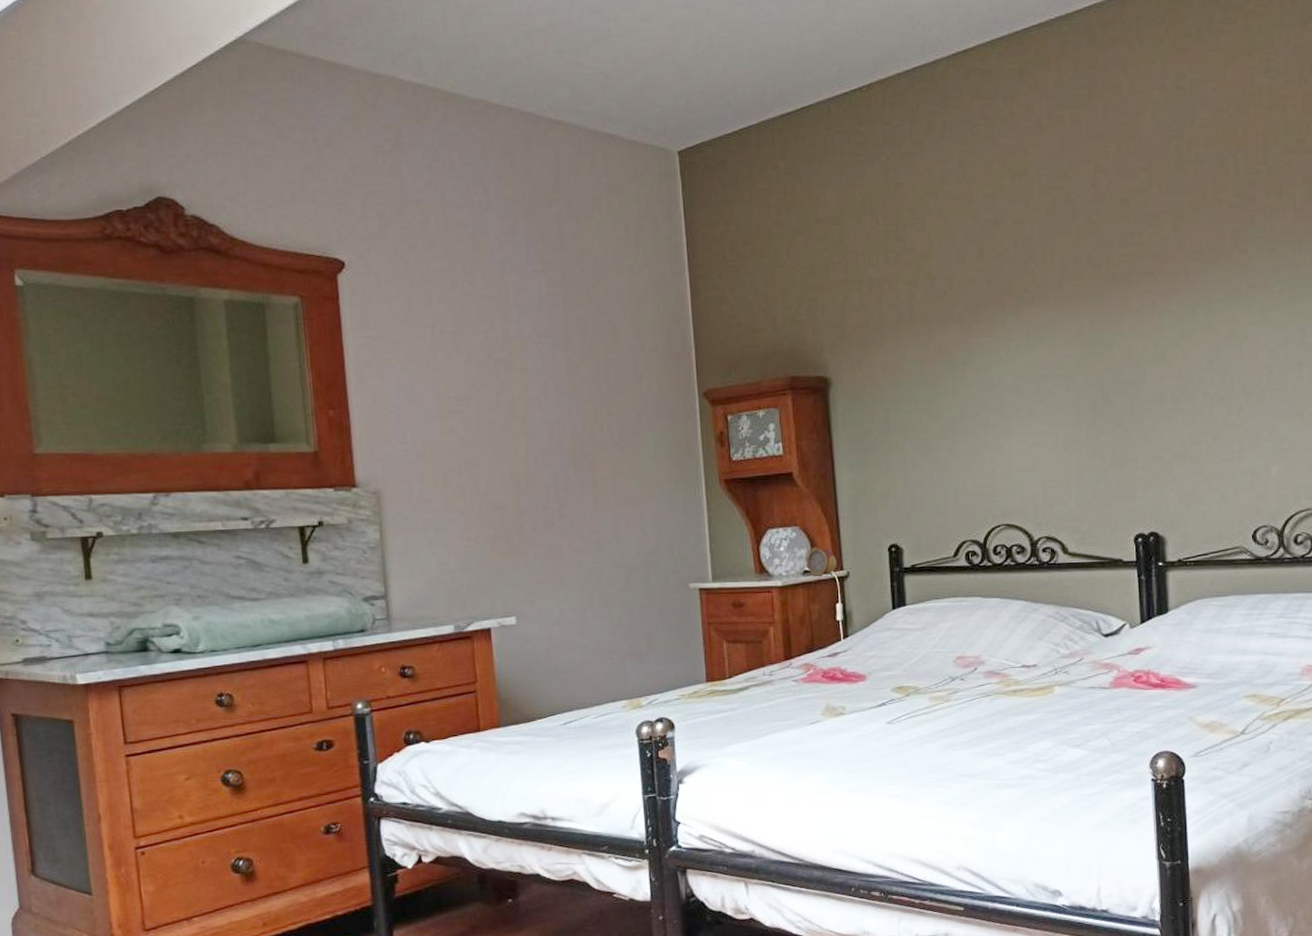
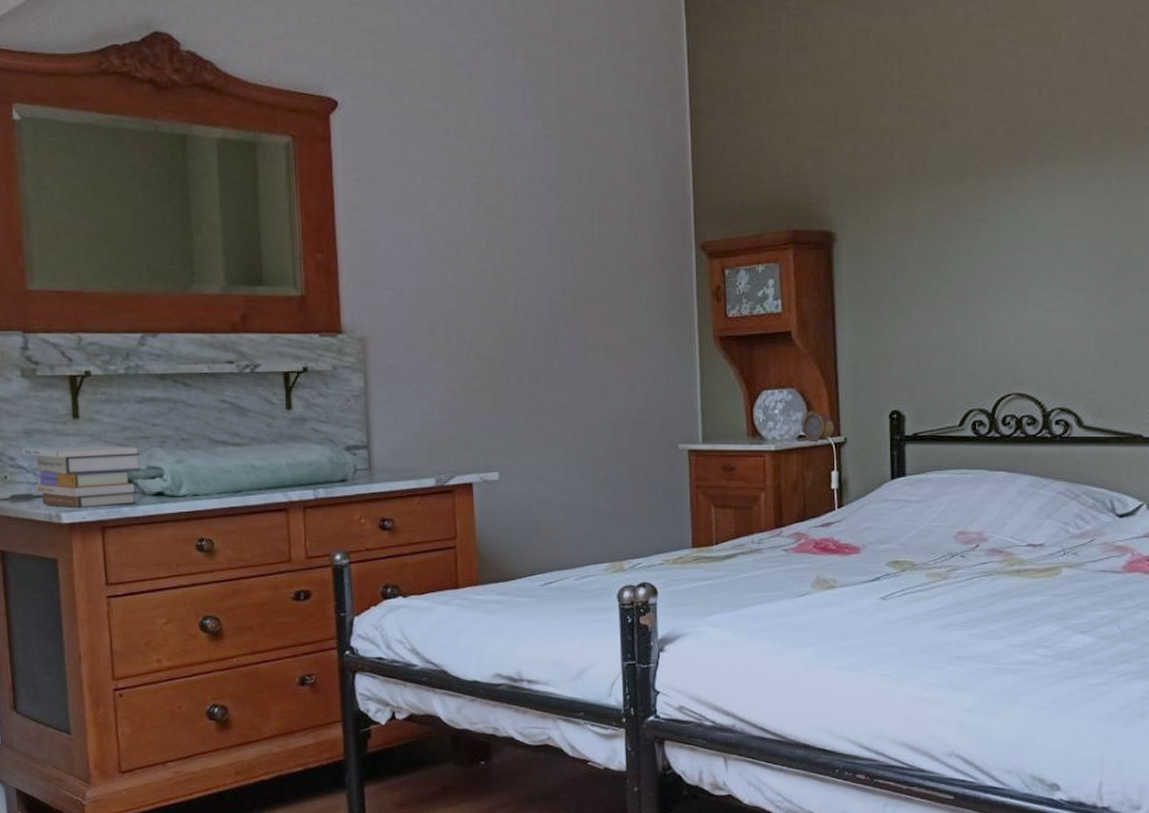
books: none [34,604,157,669] -> present [22,444,141,508]

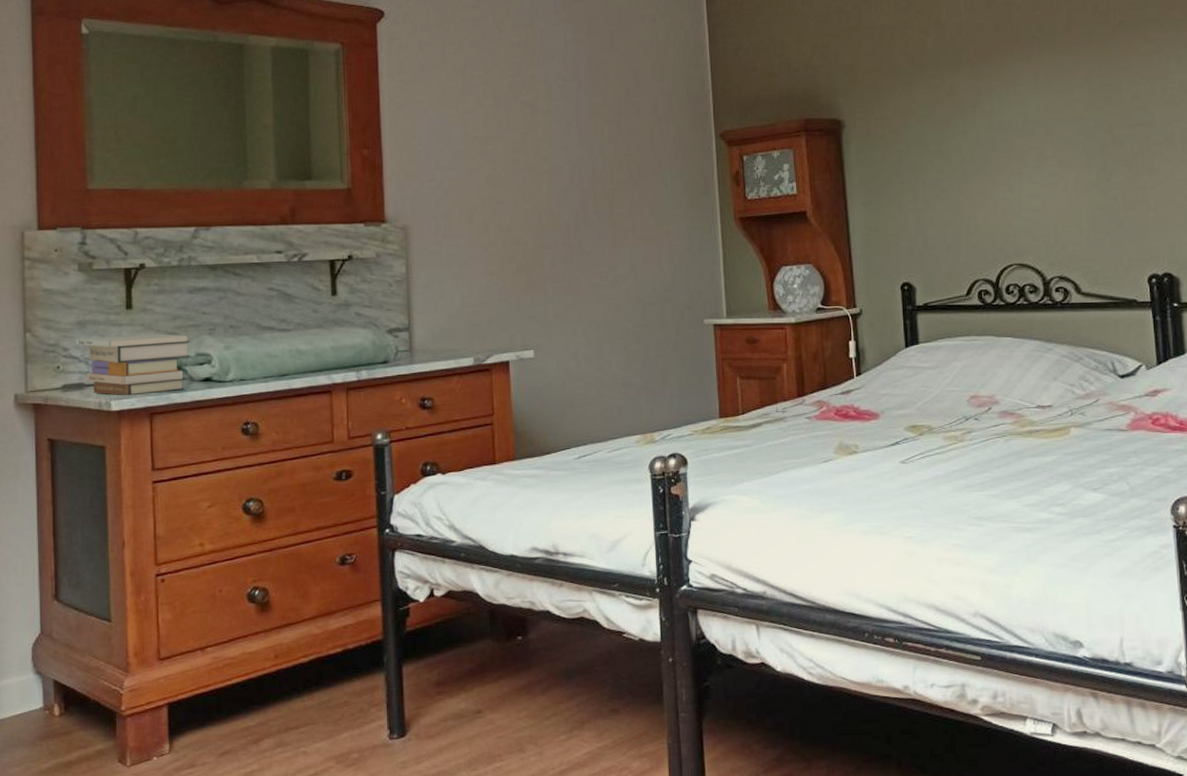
alarm clock: present [802,410,834,440] -> none [819,284,850,312]

